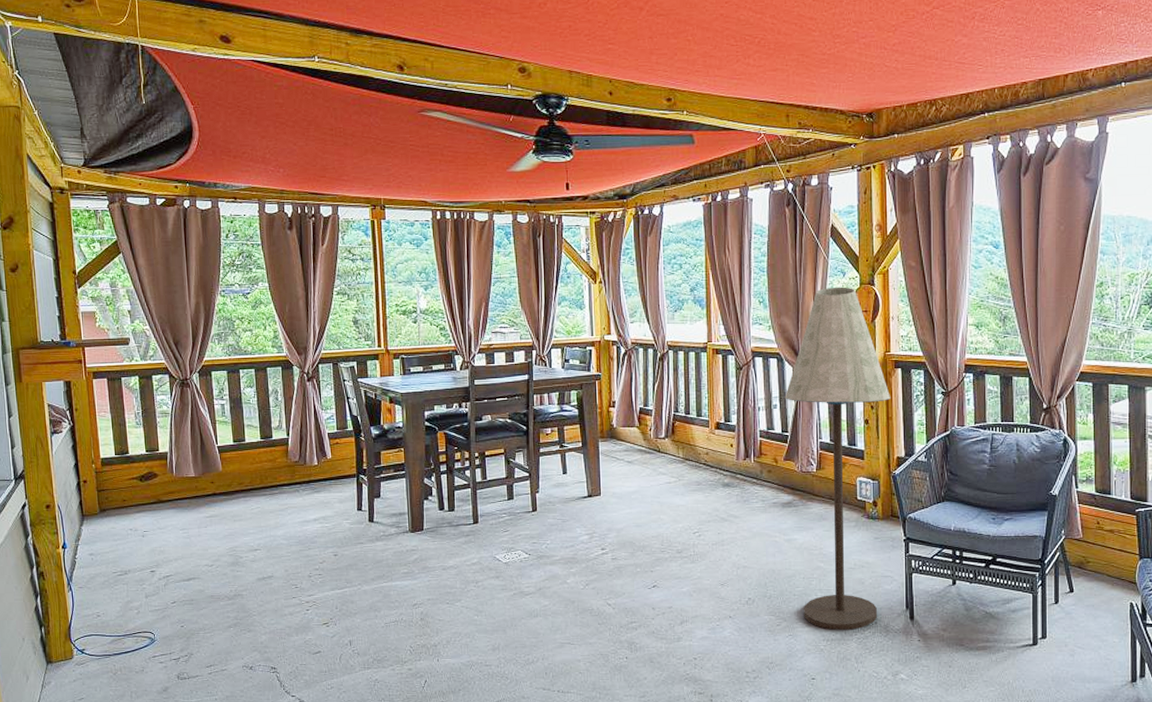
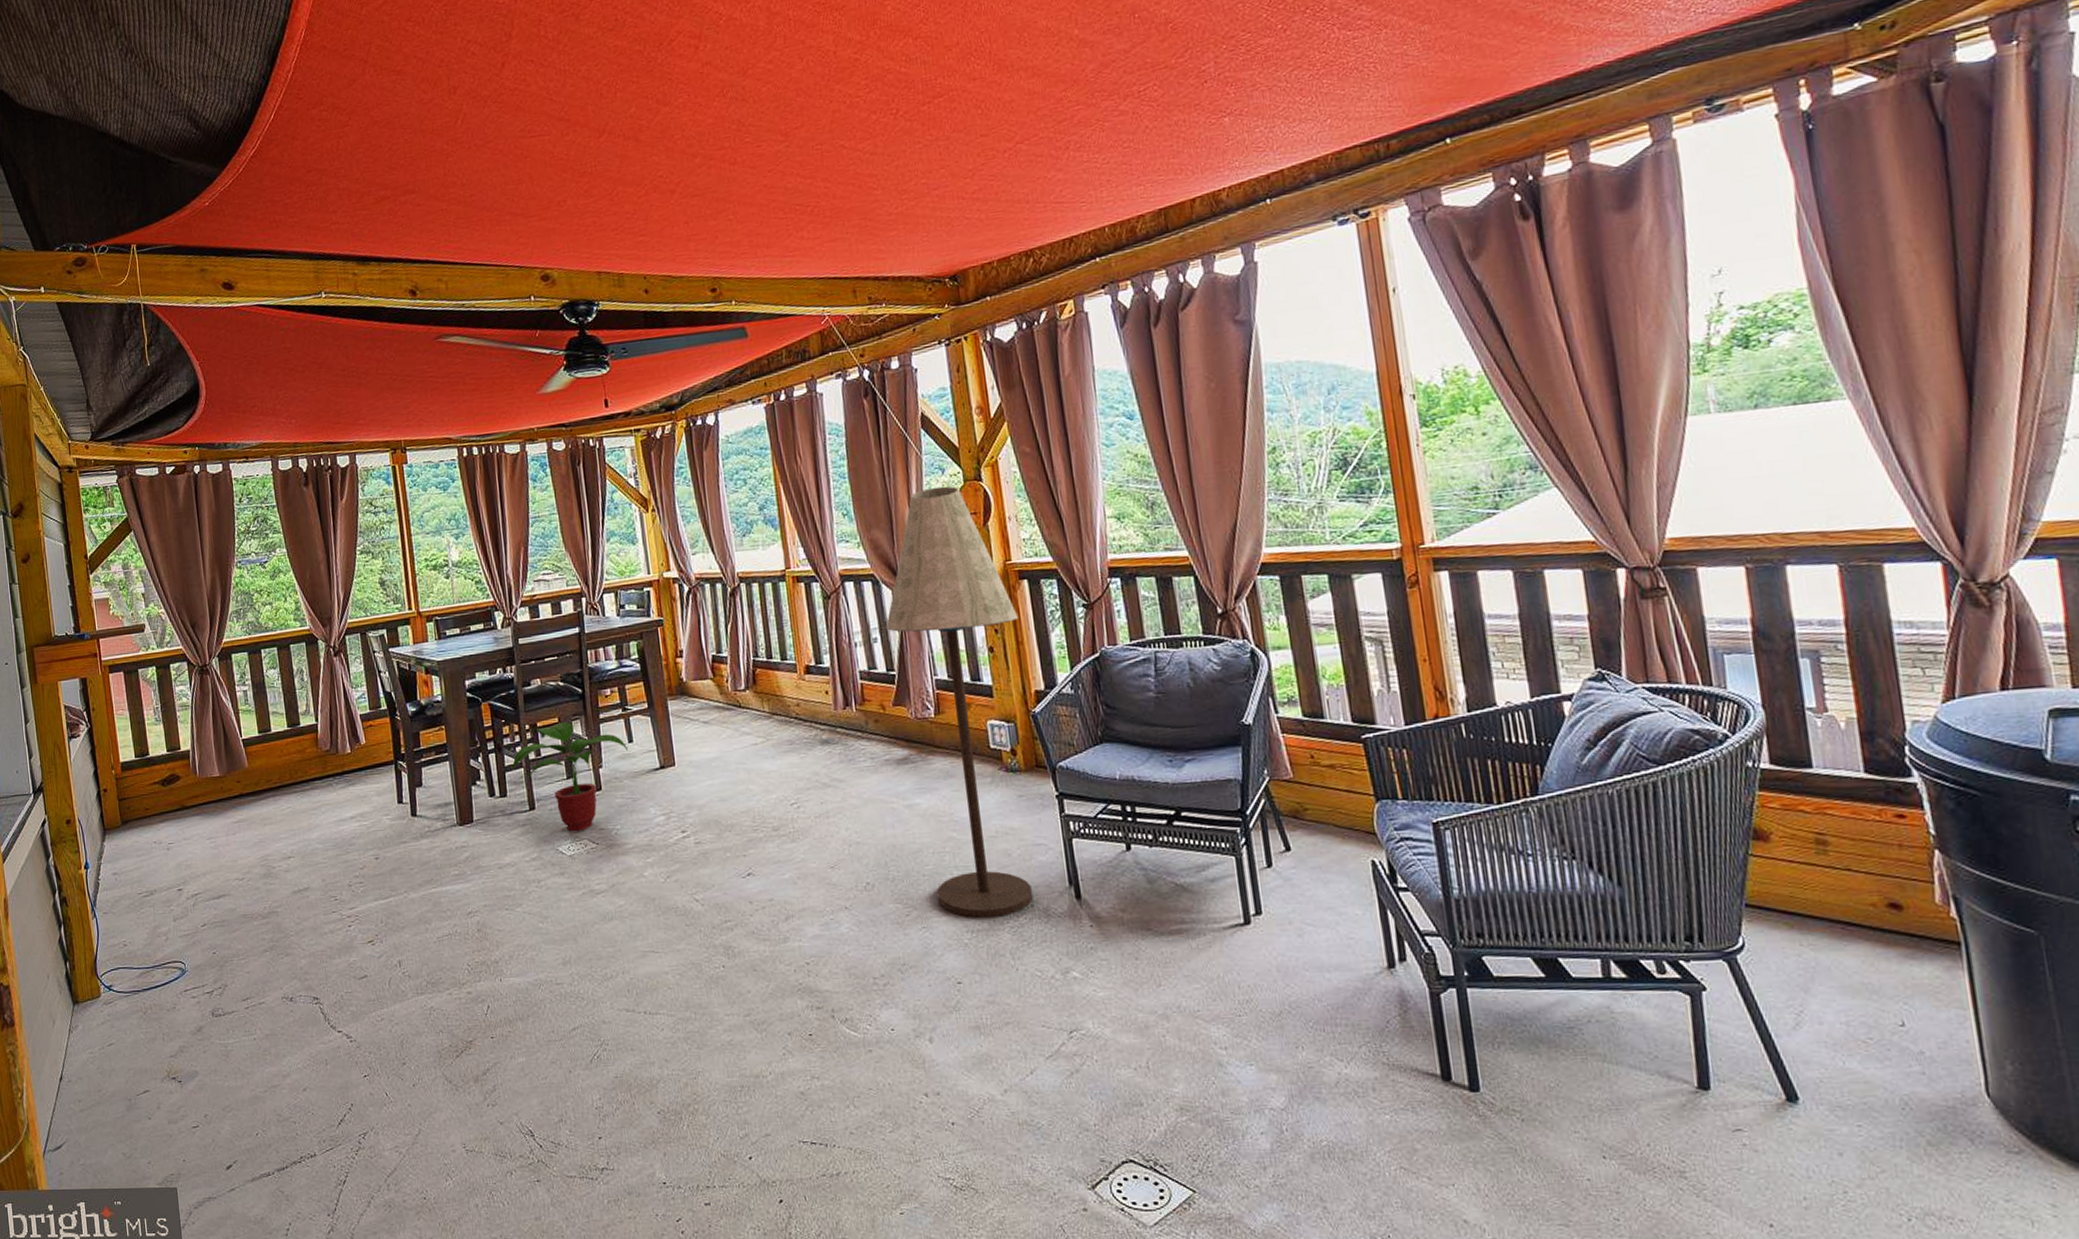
potted plant: none [461,453,562,544] -> present [512,721,628,832]

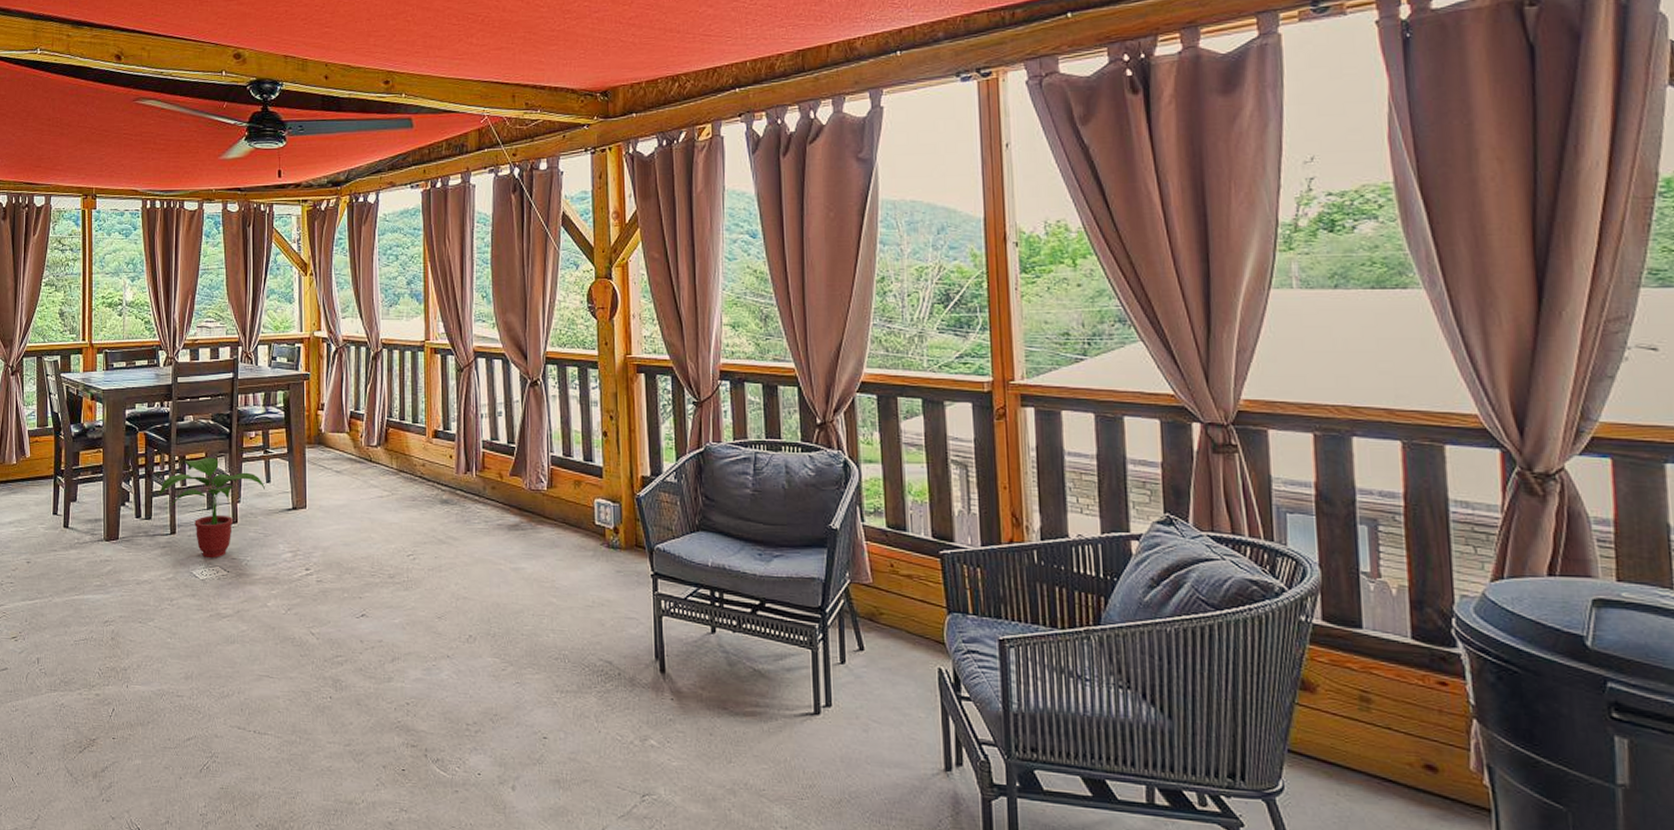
floor lamp: present [885,486,1034,918] -> none [510,280,633,681]

